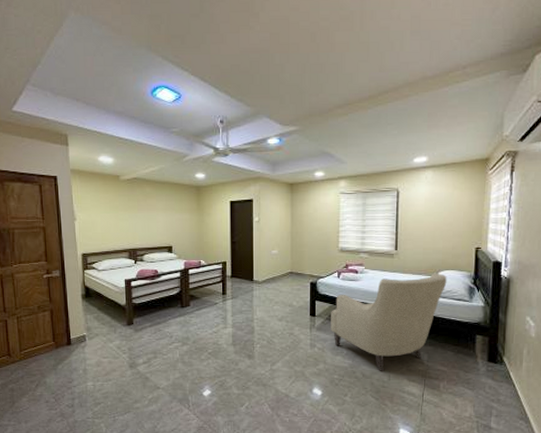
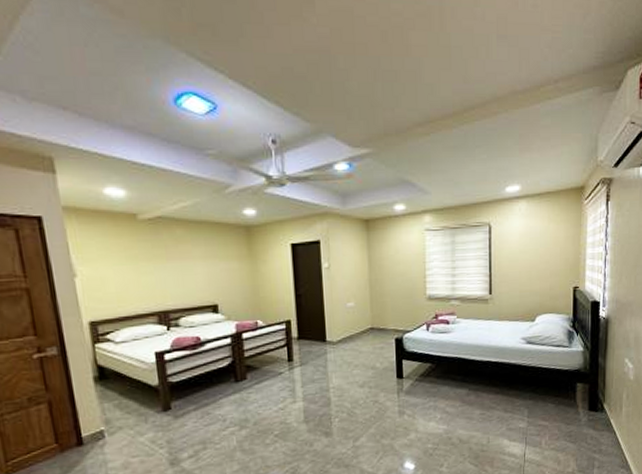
chair: present [331,273,447,372] -> none [421,317,545,435]

